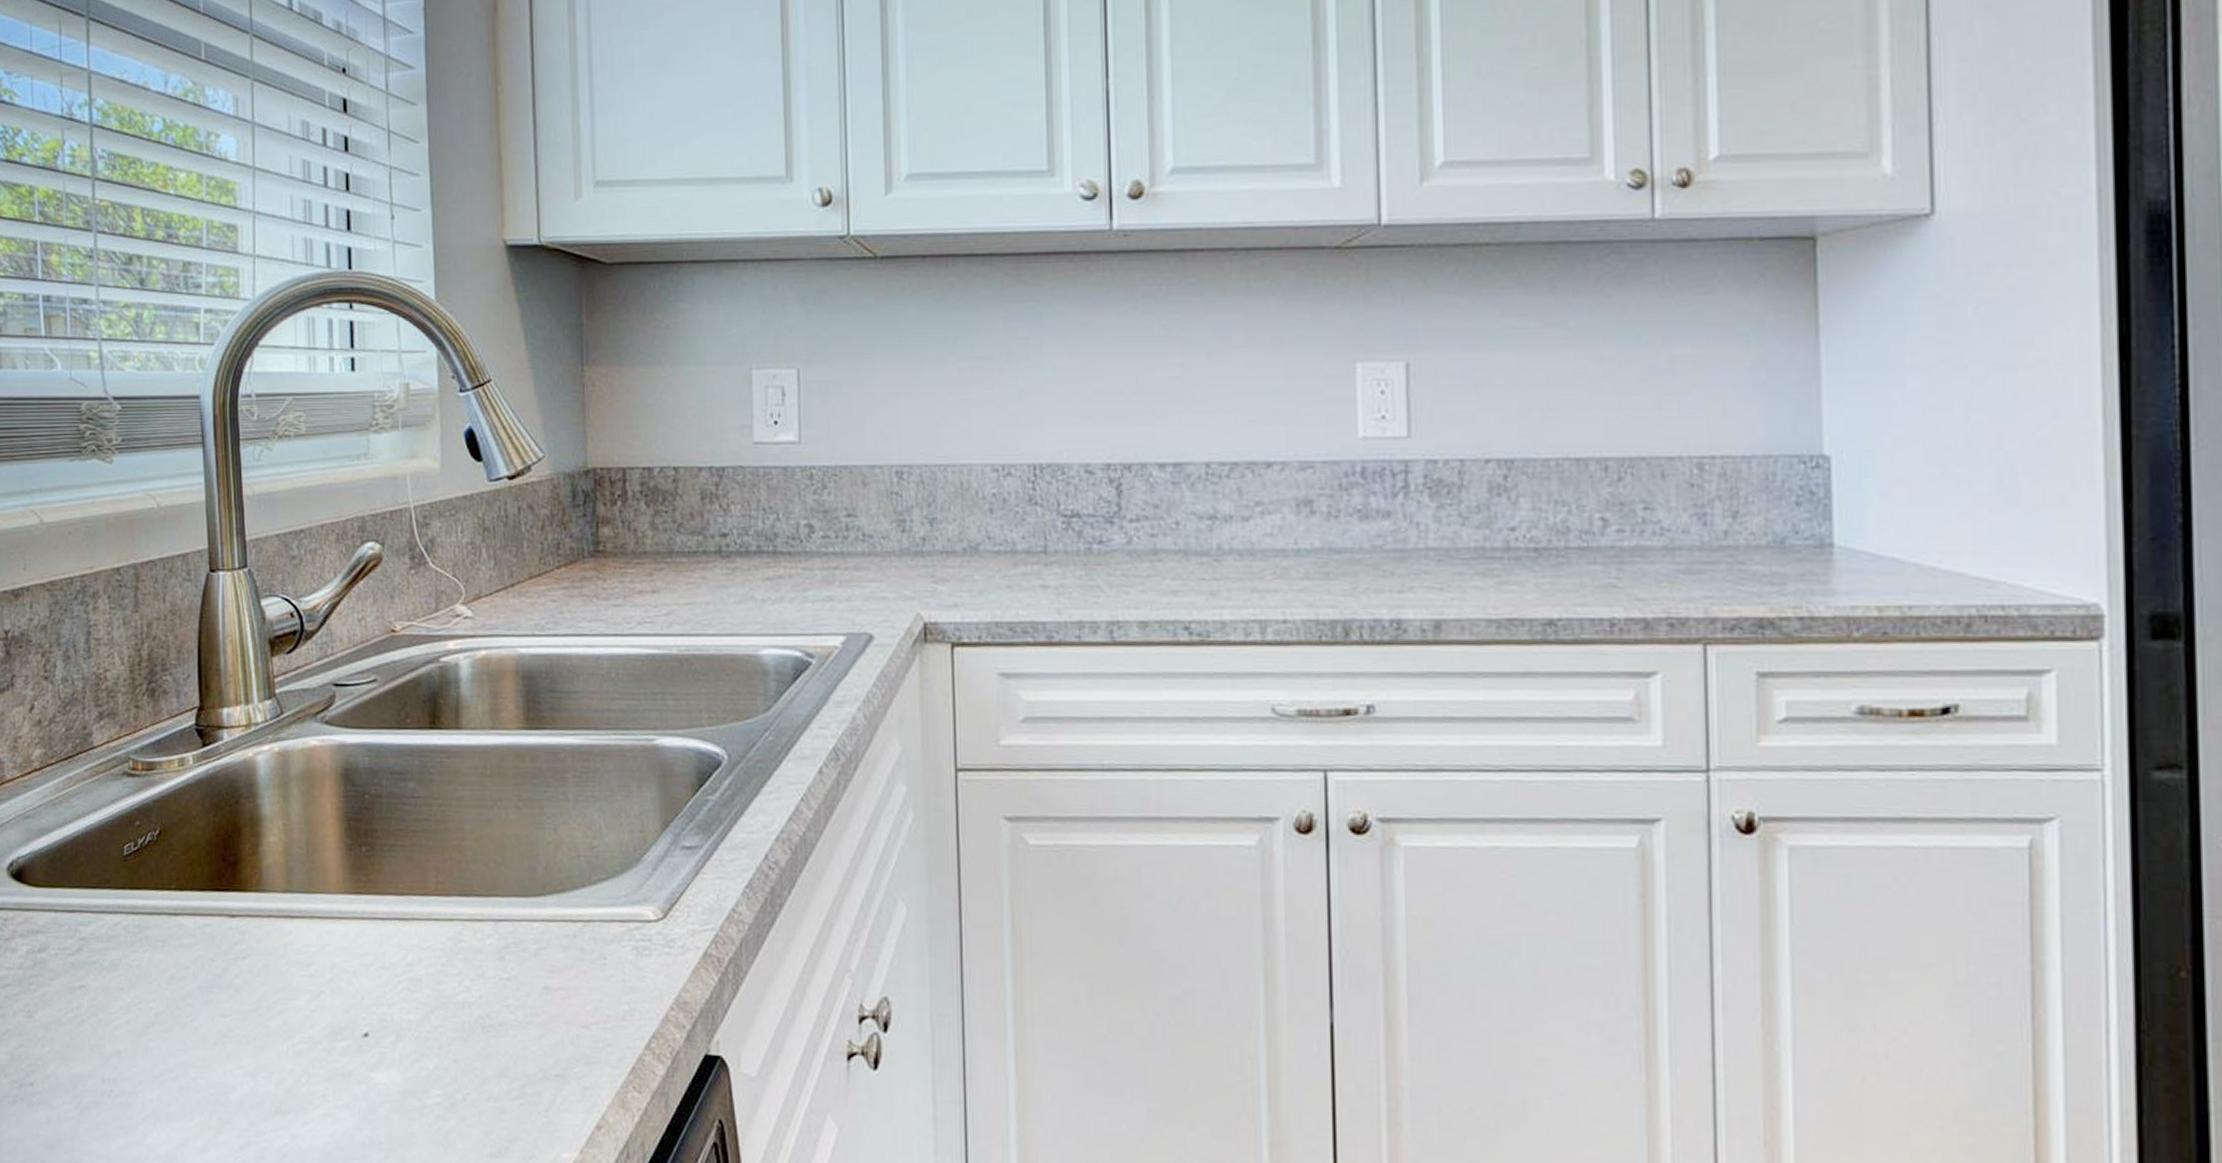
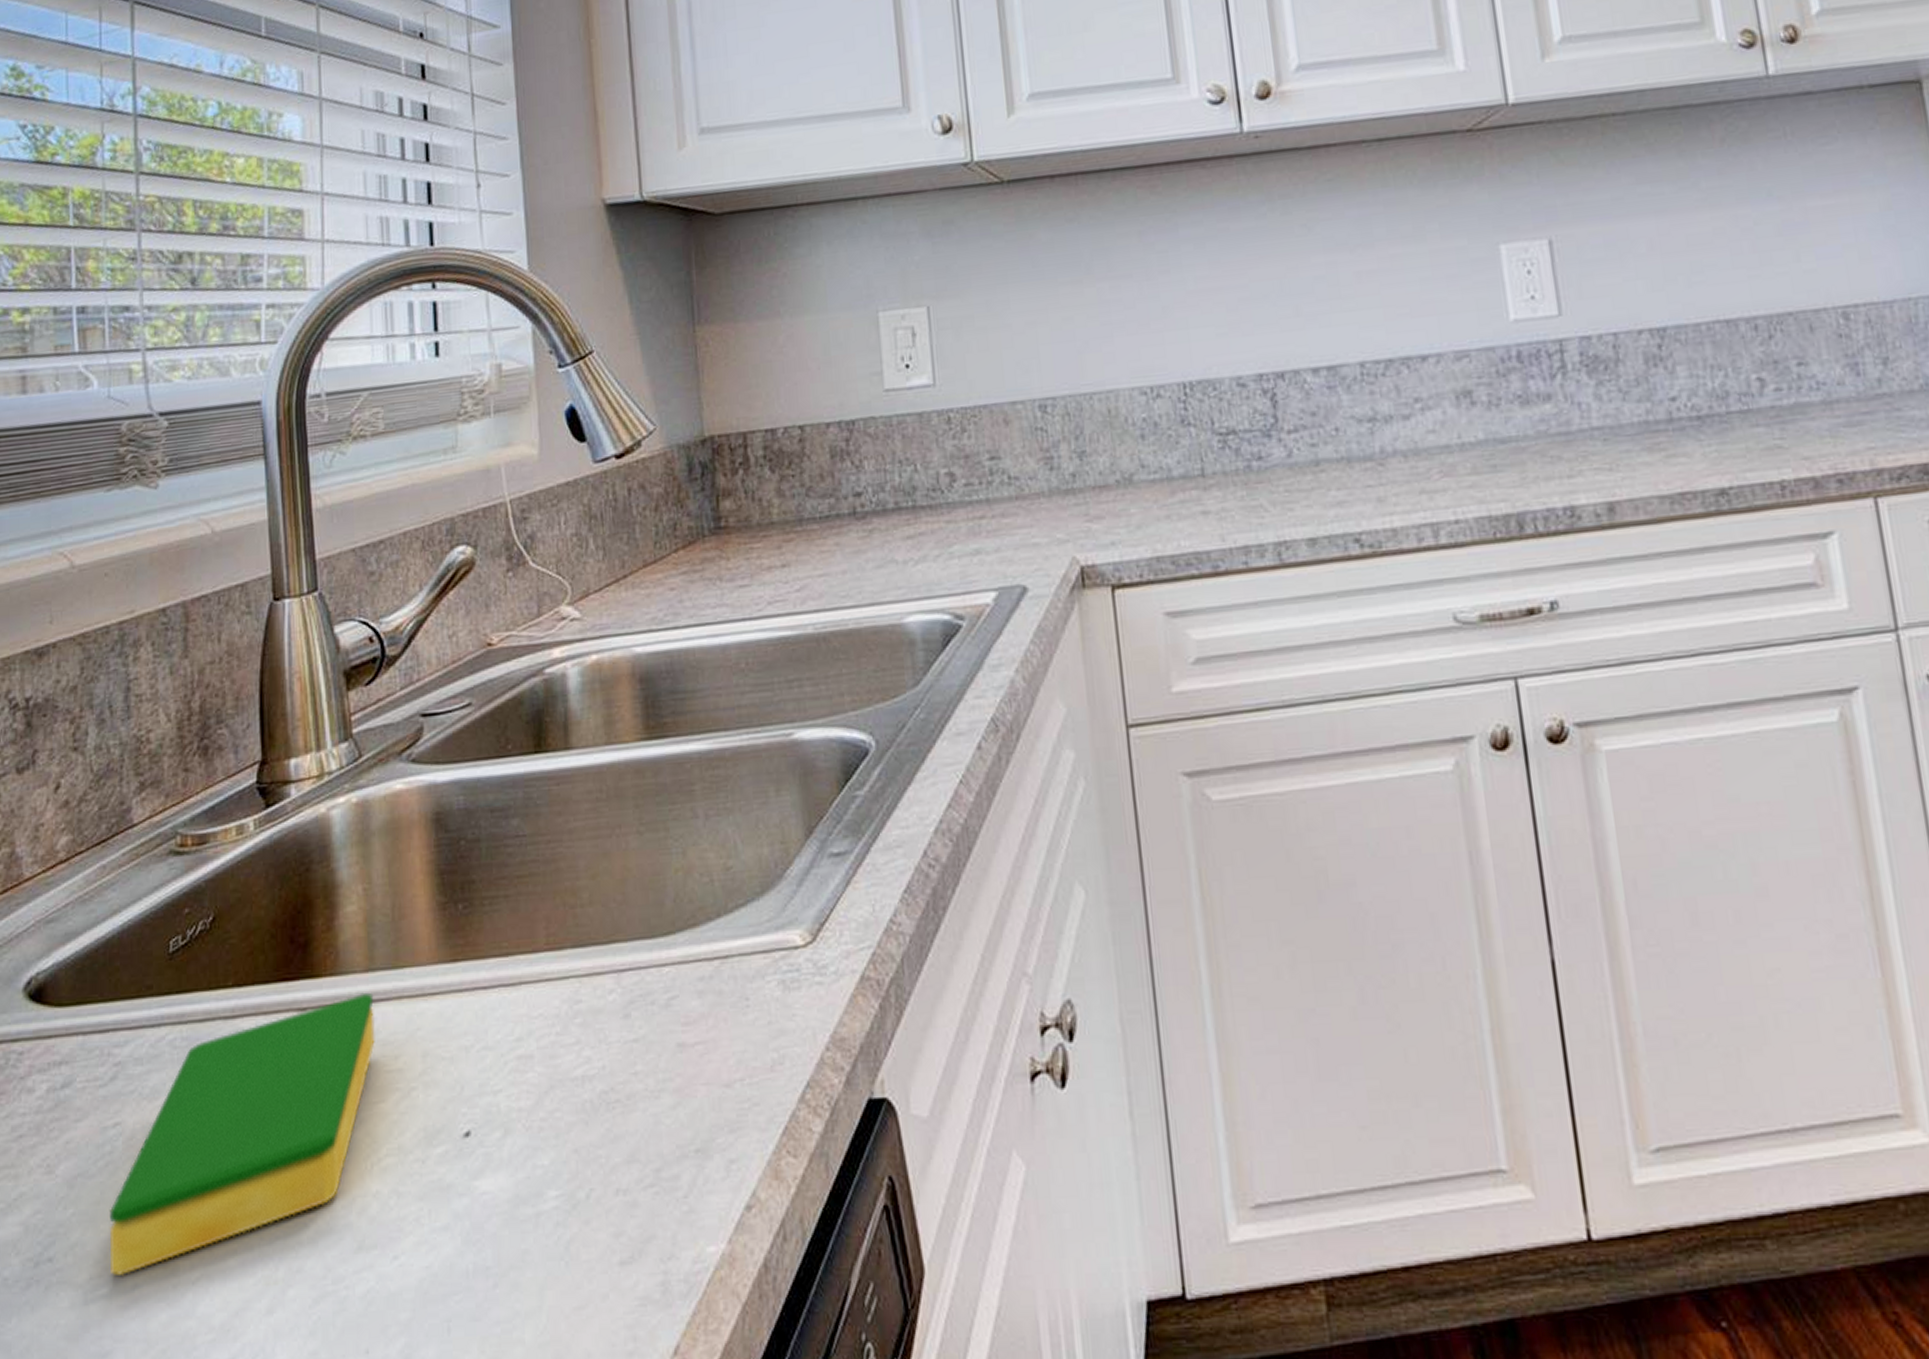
dish sponge: none [77,909,291,1104] -> present [109,992,375,1275]

